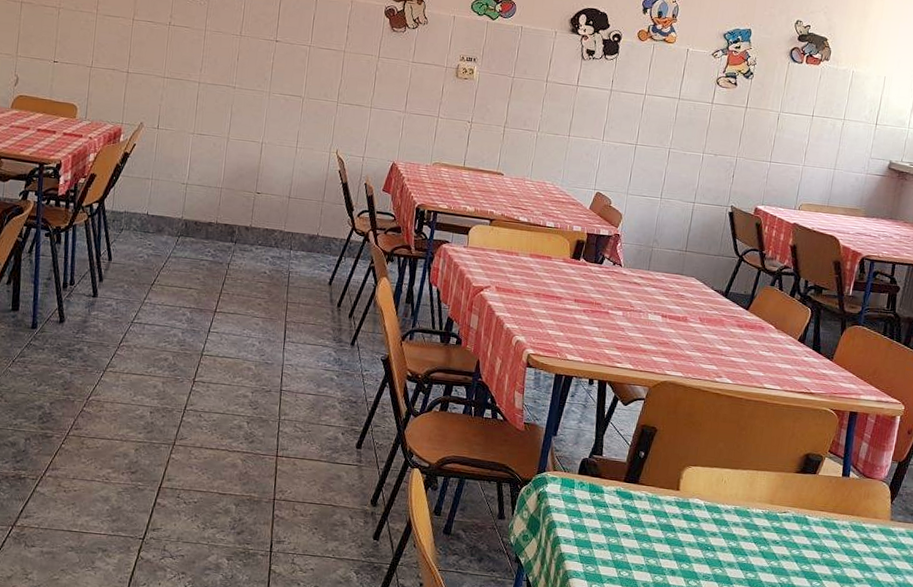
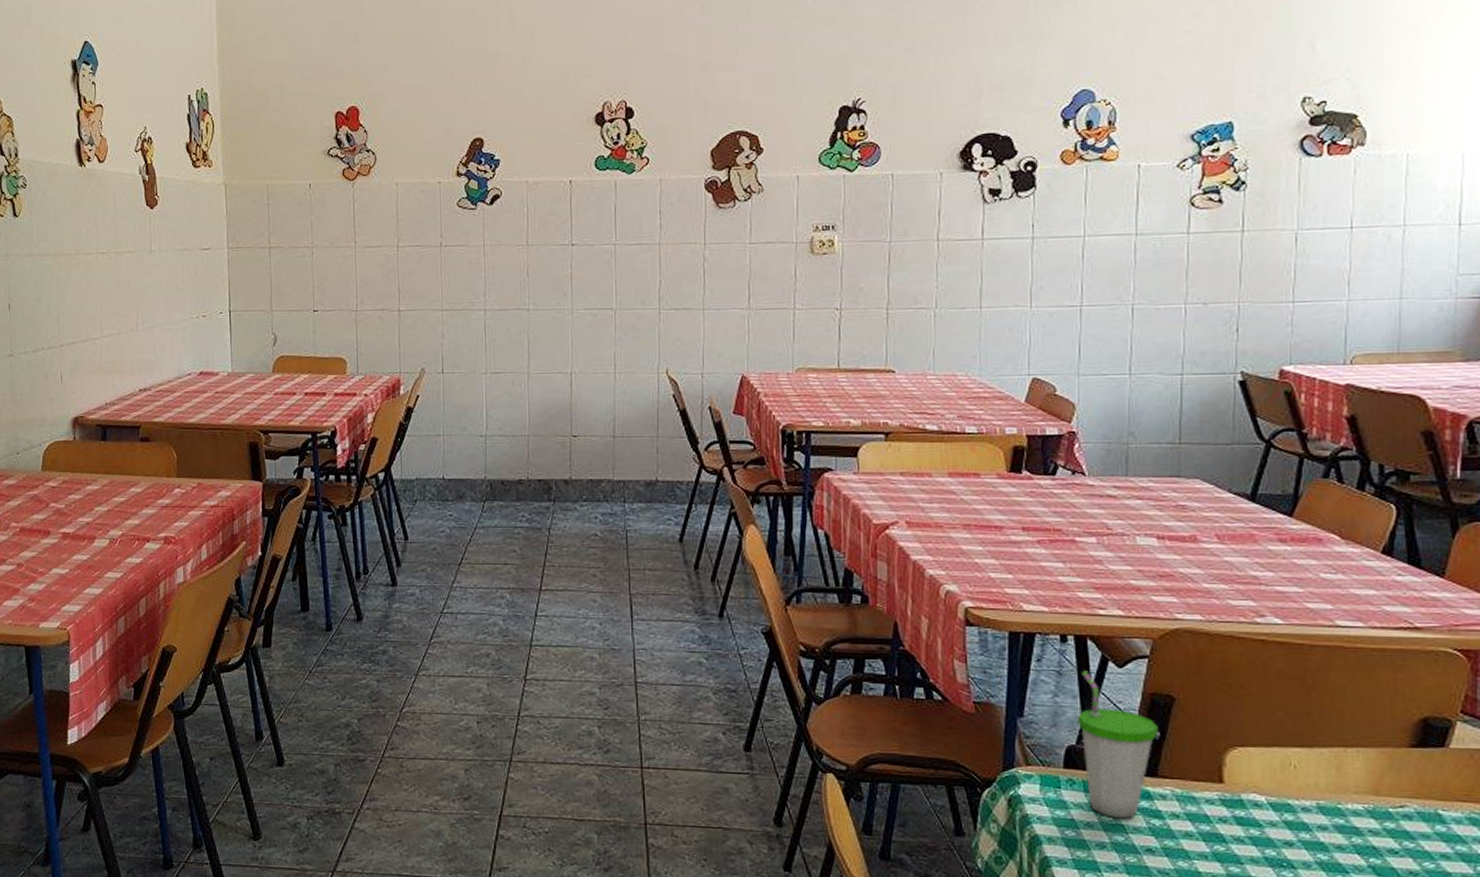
cup: none [591,405,644,512] -> present [1077,670,1158,818]

